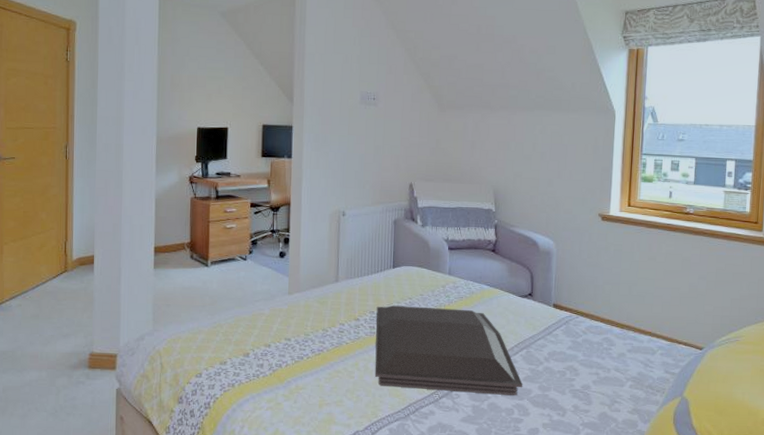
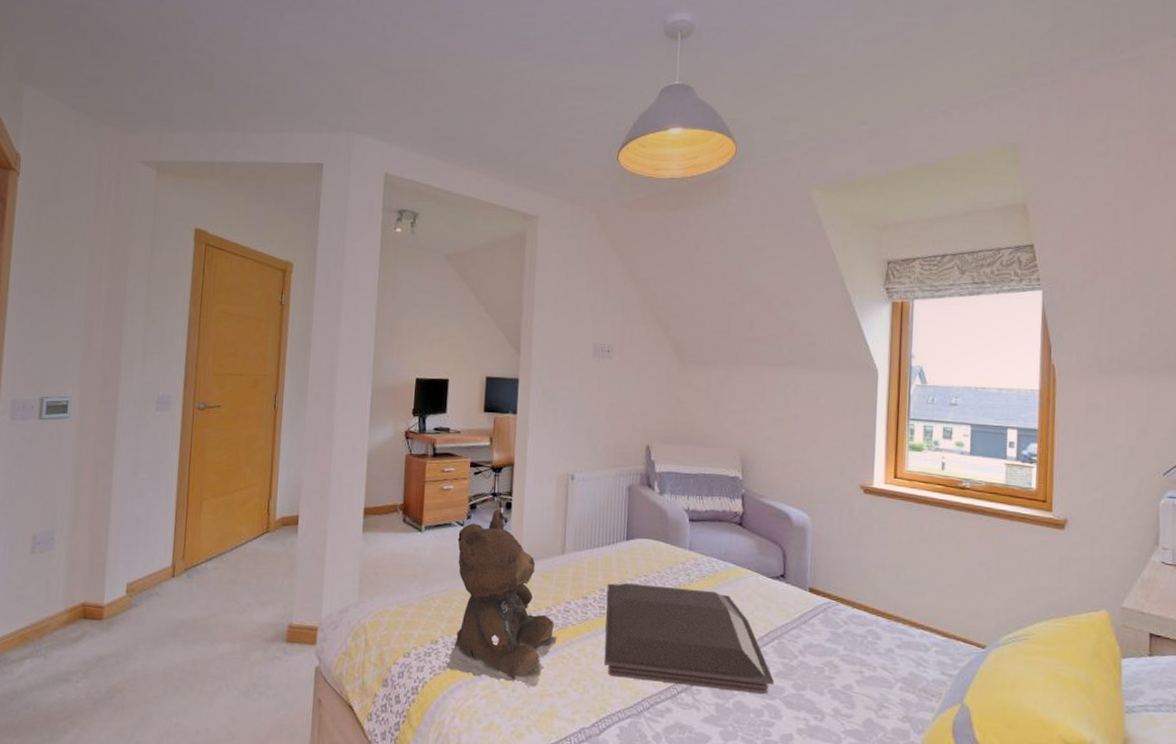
teddy bear: none [233,244,334,398] -> present [445,508,558,687]

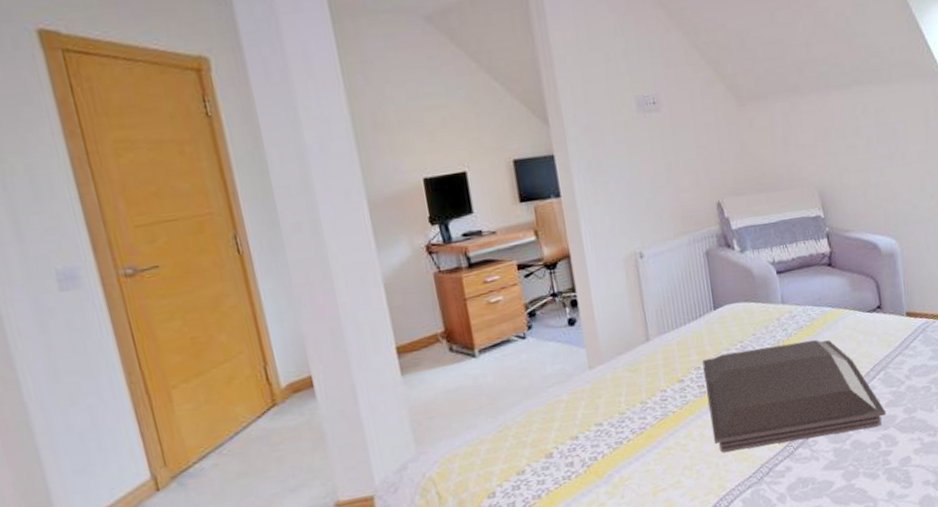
teddy bear: present [445,508,558,687] -> none [521,309,660,496]

